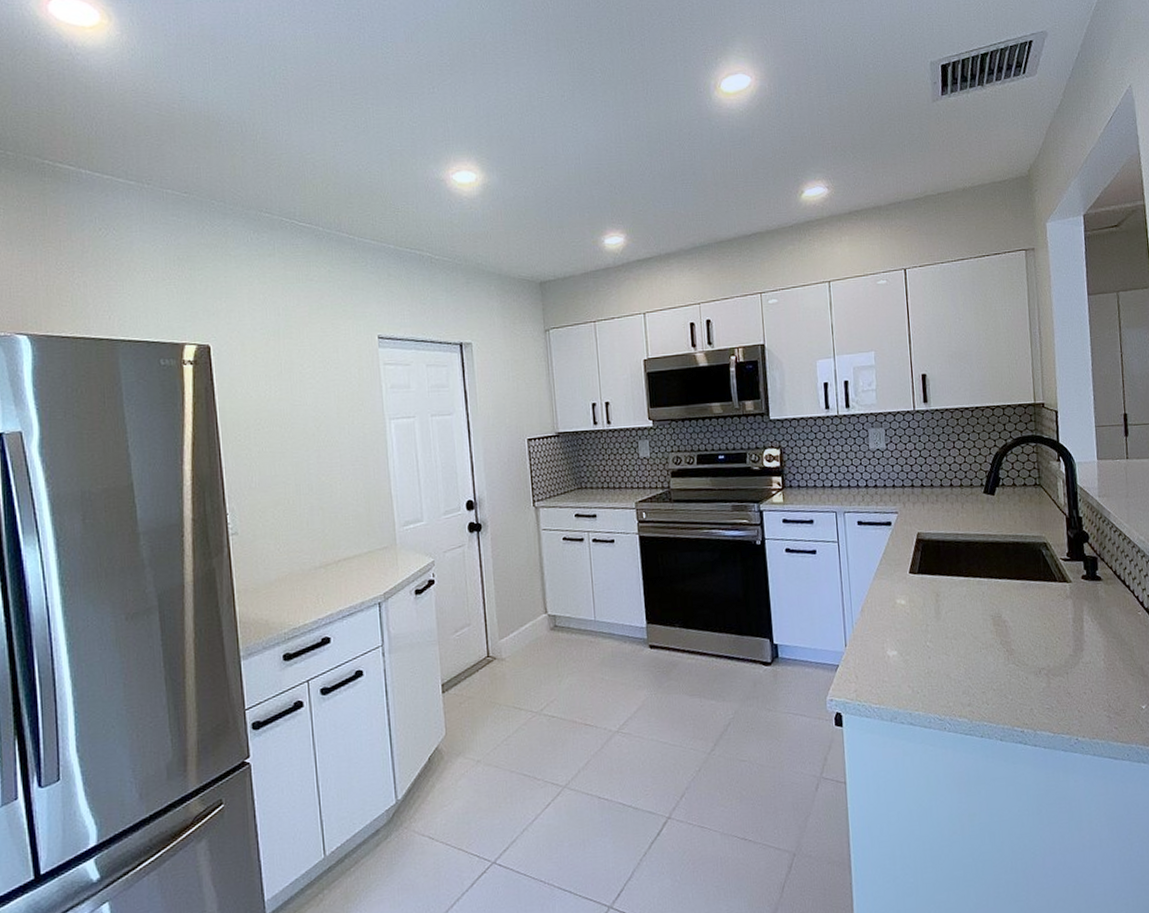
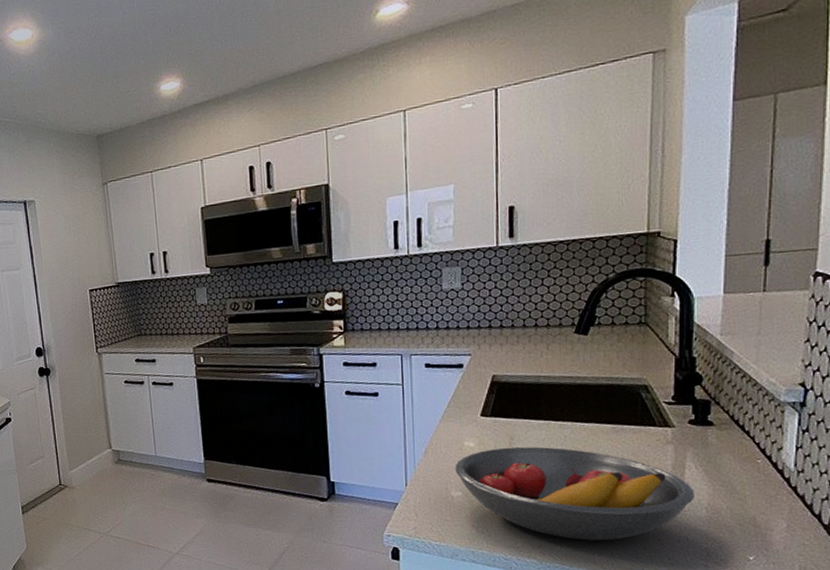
fruit bowl: none [889,603,1093,697] -> present [455,447,695,541]

